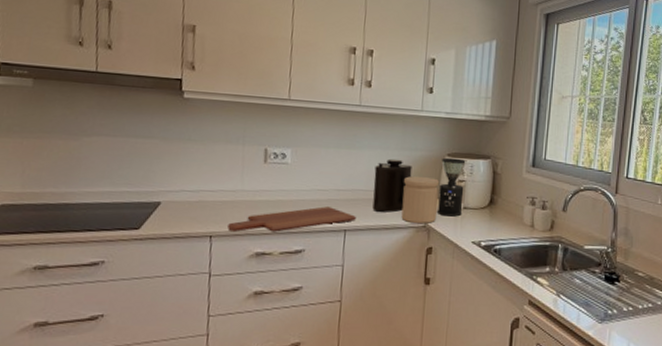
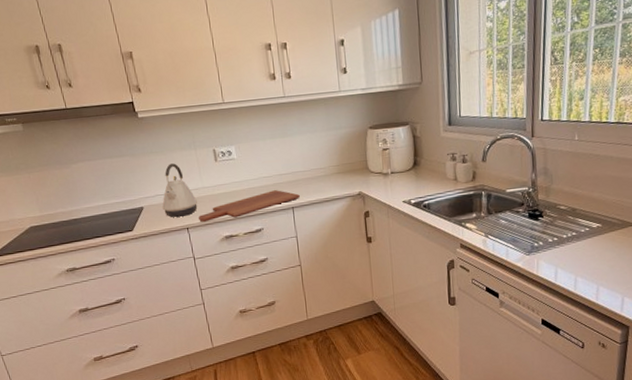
kettle: none [185,156,231,221] -> present [162,163,198,217]
hip flask: present [372,158,412,213] -> none [307,139,341,188]
jar: present [401,176,439,224] -> none [335,150,368,194]
coffee grinder: present [438,157,466,217] -> none [365,129,391,183]

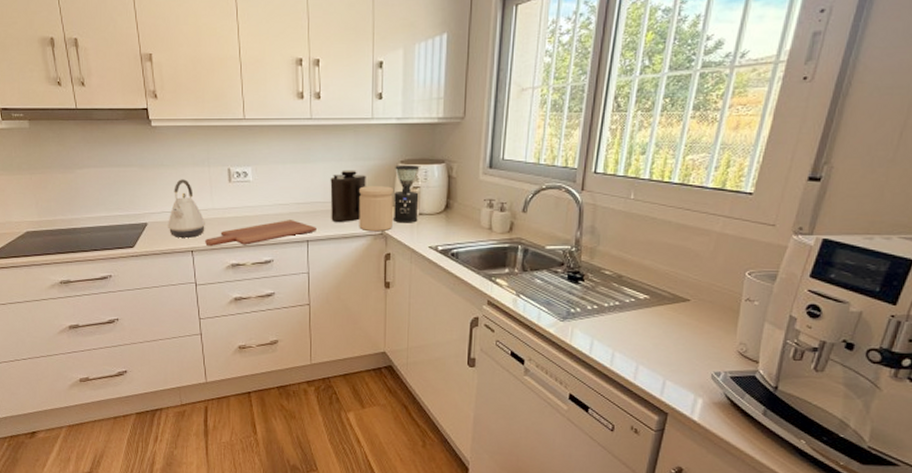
hip flask: none [307,139,341,188] -> present [330,170,366,222]
jar: none [335,150,368,194] -> present [359,185,393,232]
coffee grinder: none [365,129,391,183] -> present [394,164,420,223]

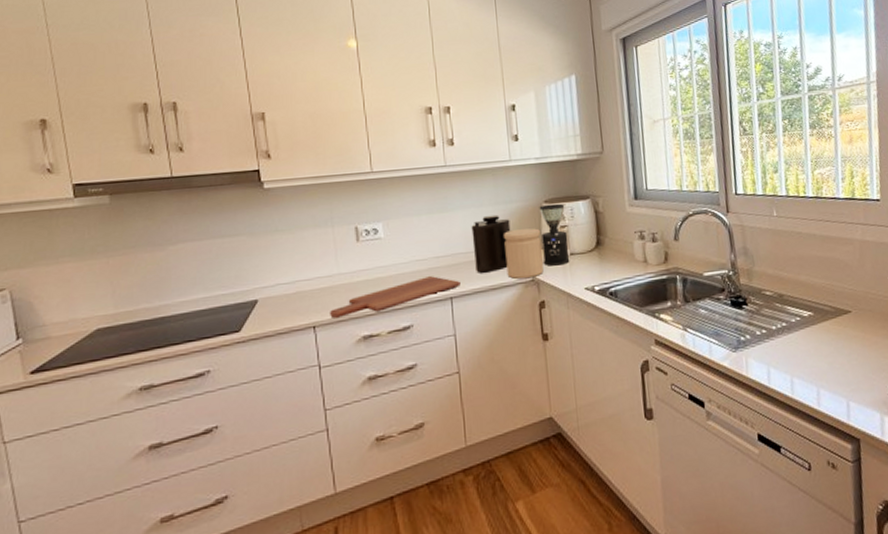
kettle: present [168,179,205,238] -> none [284,244,330,313]

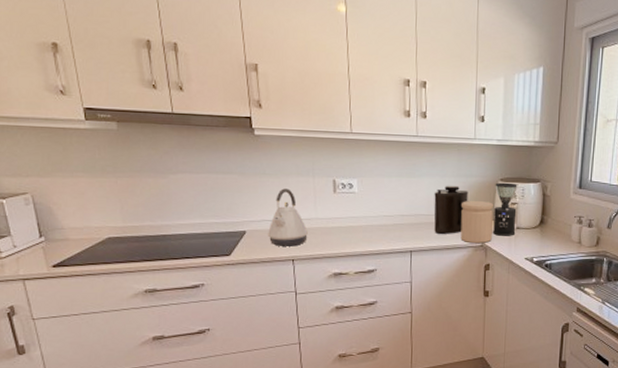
kettle: none [284,244,330,313] -> present [268,188,308,247]
cutting board: present [330,276,460,319] -> none [307,231,420,256]

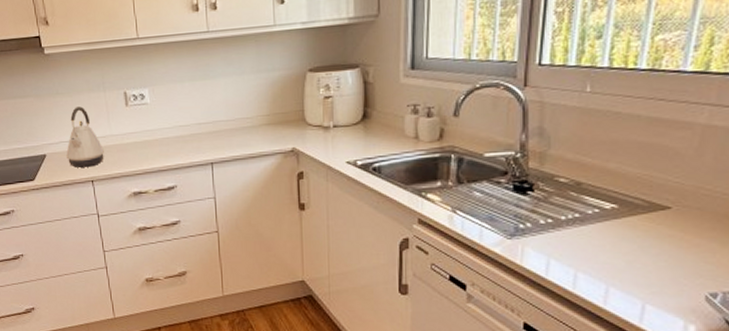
hip flask: present [434,185,468,234] -> none [232,83,272,141]
jar: present [460,200,493,244] -> none [265,97,304,149]
coffee grinder: present [493,182,518,236] -> none [303,72,333,138]

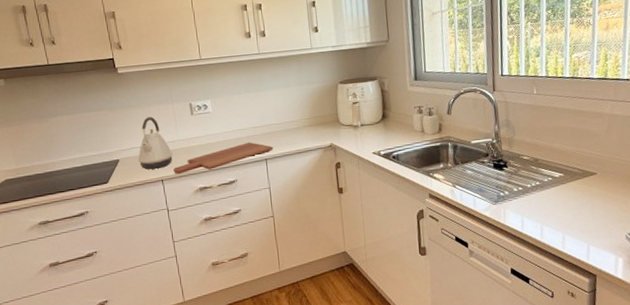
cutting board: none [105,142,221,176] -> present [173,142,273,175]

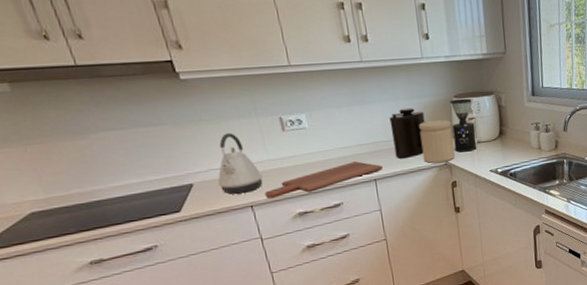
hip flask: none [281,93,313,140] -> present [389,107,425,159]
jar: none [307,104,339,145] -> present [419,119,455,164]
coffee grinder: none [335,84,361,135] -> present [450,98,477,153]

